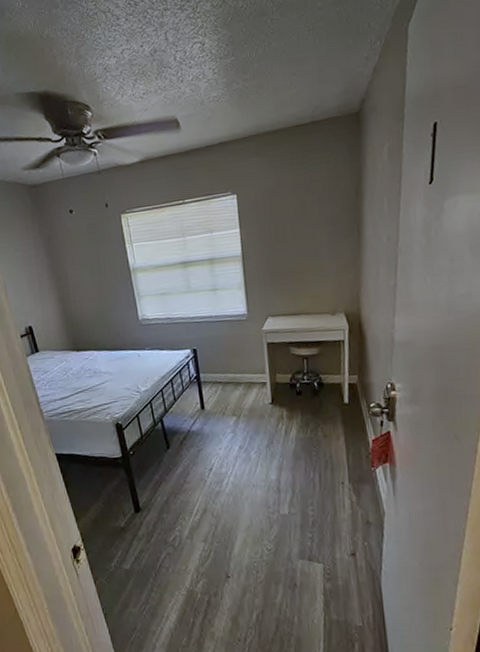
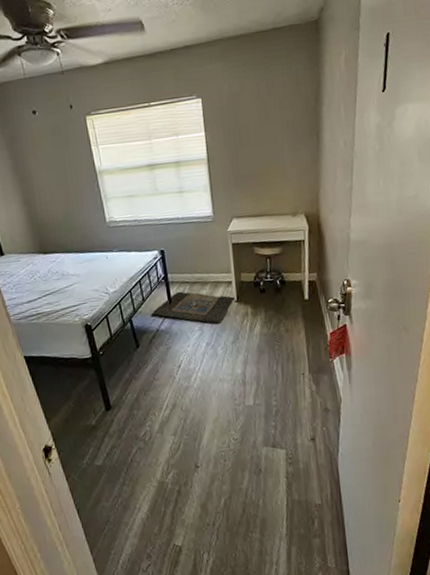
rug: none [182,391,270,426] -> present [151,291,236,324]

